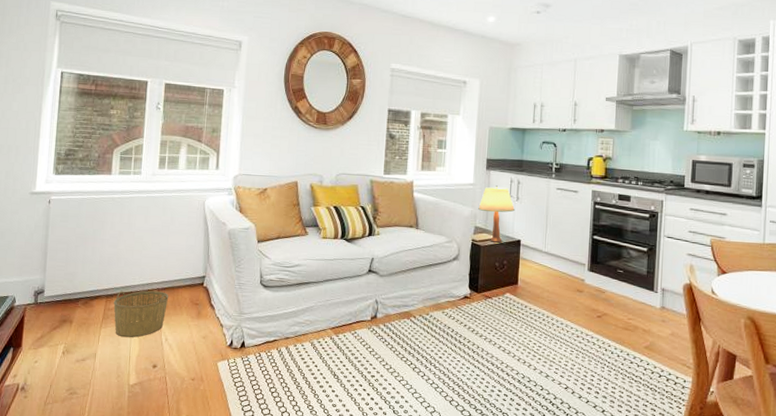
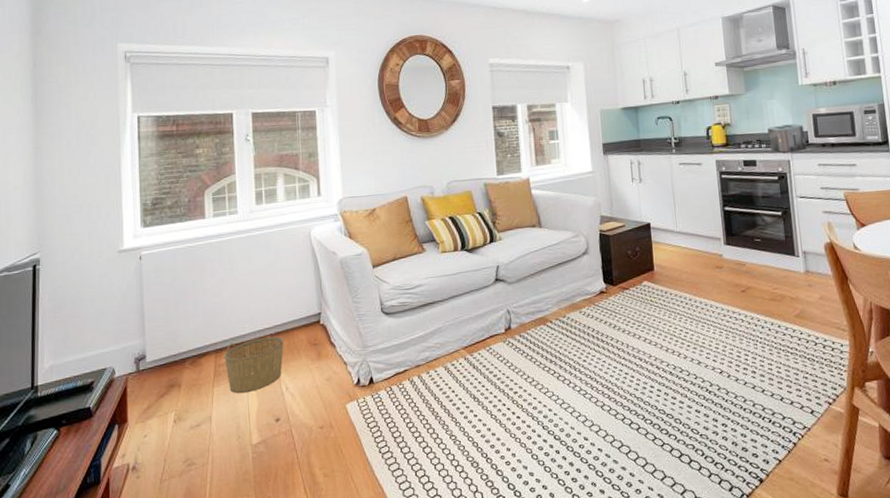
table lamp: present [478,185,516,243] -> none [601,170,640,230]
toaster: none [646,166,682,194] -> present [767,124,807,154]

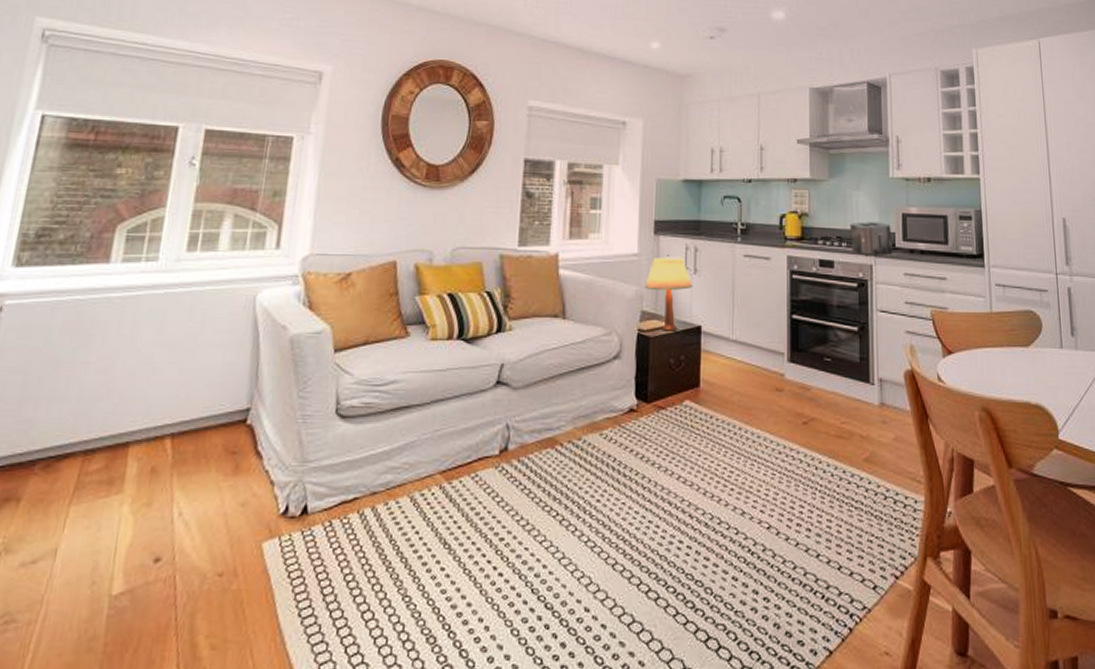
basket: present [224,336,284,393] -> none [94,438,190,516]
table lamp: none [601,170,640,230] -> present [645,255,693,331]

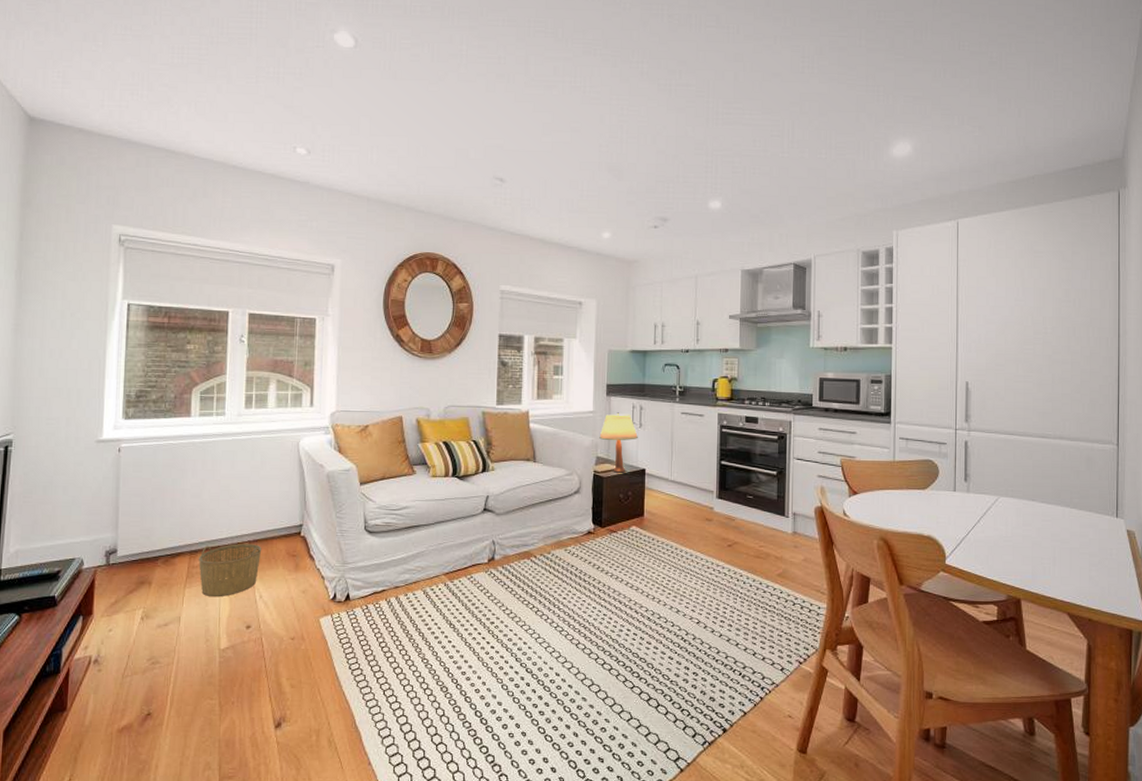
basket: none [94,438,190,516] -> present [199,544,262,596]
toaster: present [850,222,893,256] -> none [773,385,810,414]

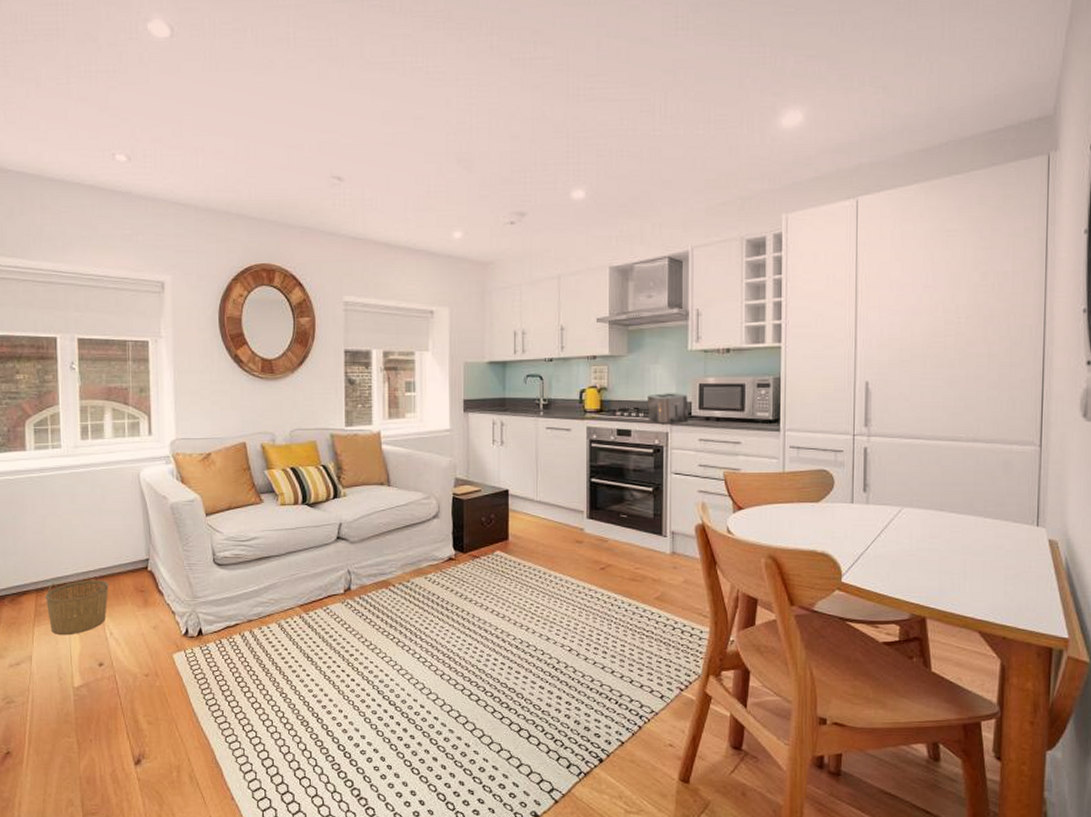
table lamp: present [599,412,639,473] -> none [457,430,501,495]
toaster: none [773,385,810,414] -> present [647,393,689,425]

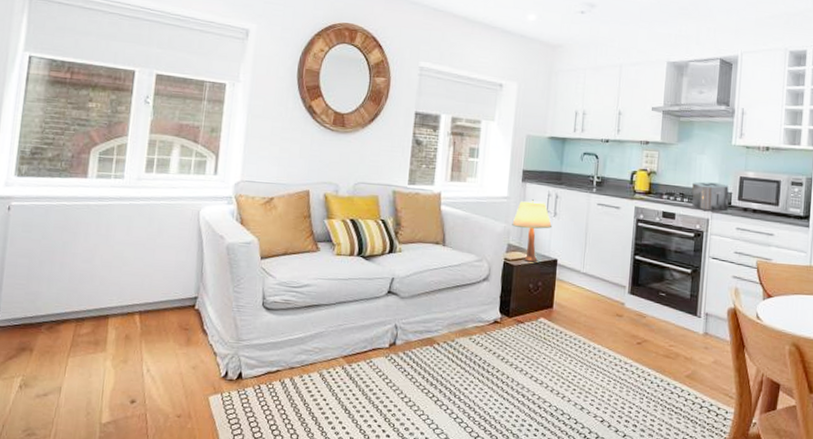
basket: present [46,580,109,634] -> none [85,313,153,368]
table lamp: none [457,430,501,495] -> present [512,199,553,262]

